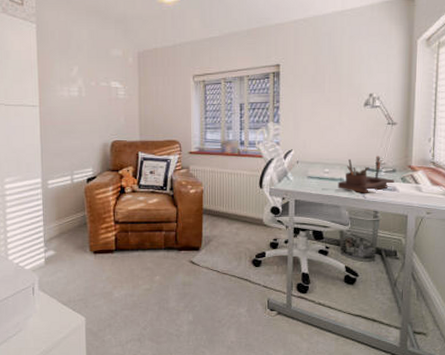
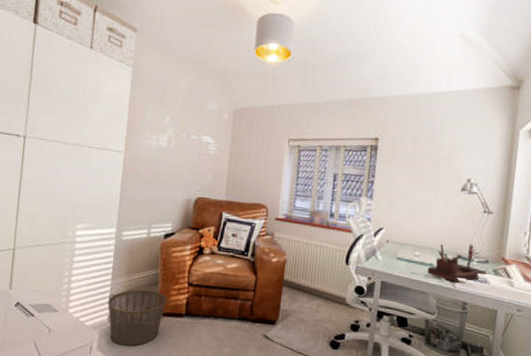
basket: none [43,231,97,285] -> present [108,289,168,347]

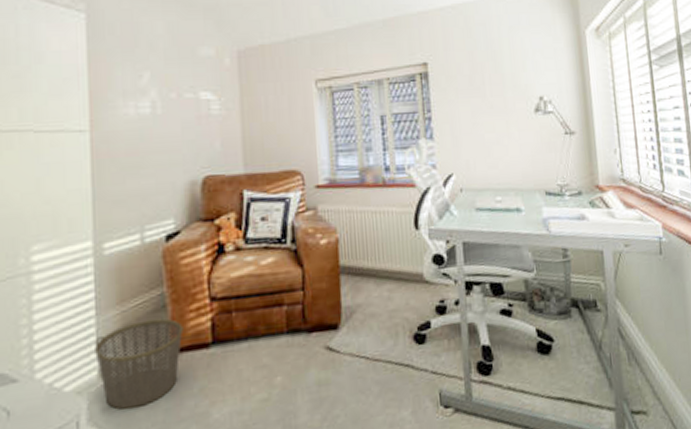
desk organizer: present [427,244,486,283] -> none [514,175,582,226]

